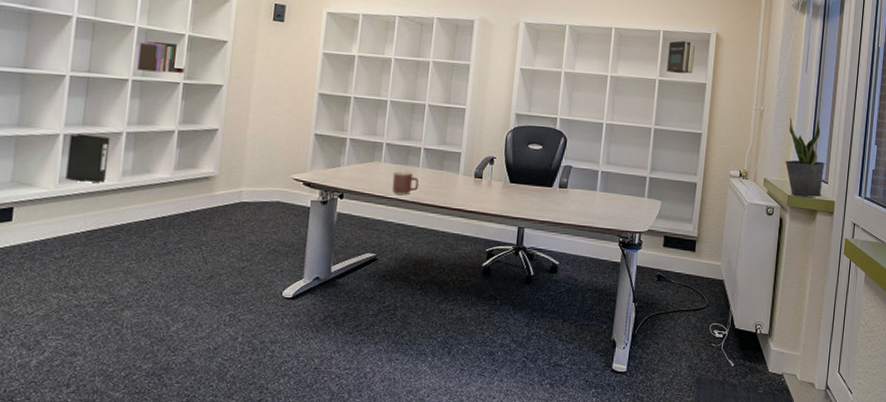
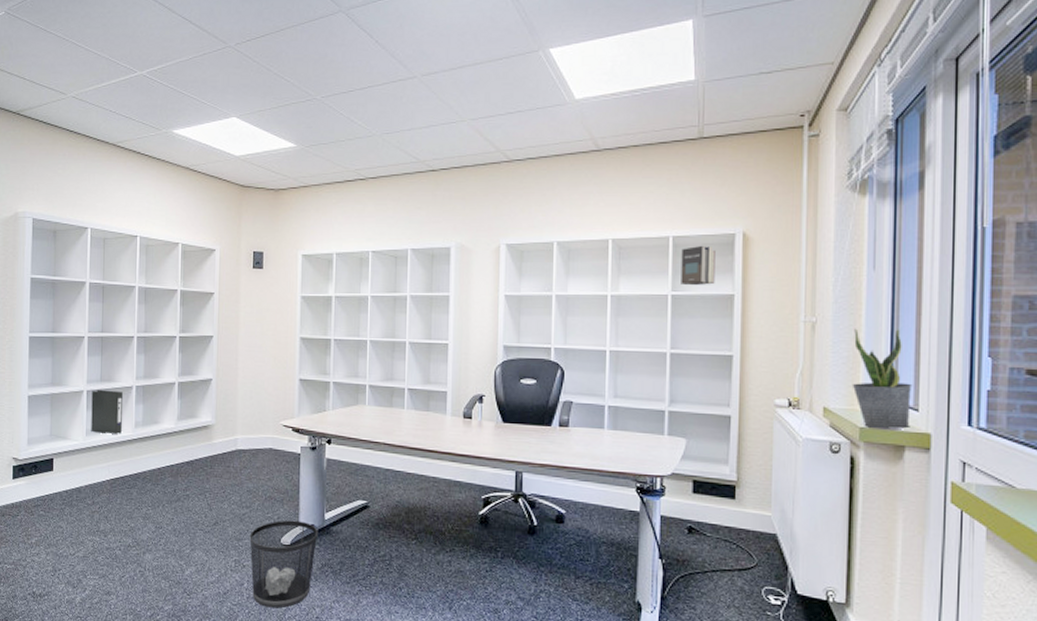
books: present [137,41,185,74] -> none [139,298,179,328]
waste bin: none [246,273,324,361] -> present [249,520,319,609]
mug: present [392,171,420,195] -> none [378,414,406,439]

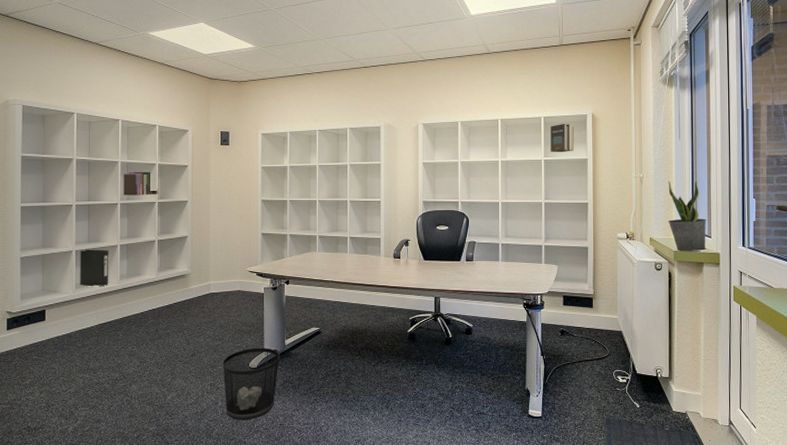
books: none [139,298,179,328] -> present [122,171,158,195]

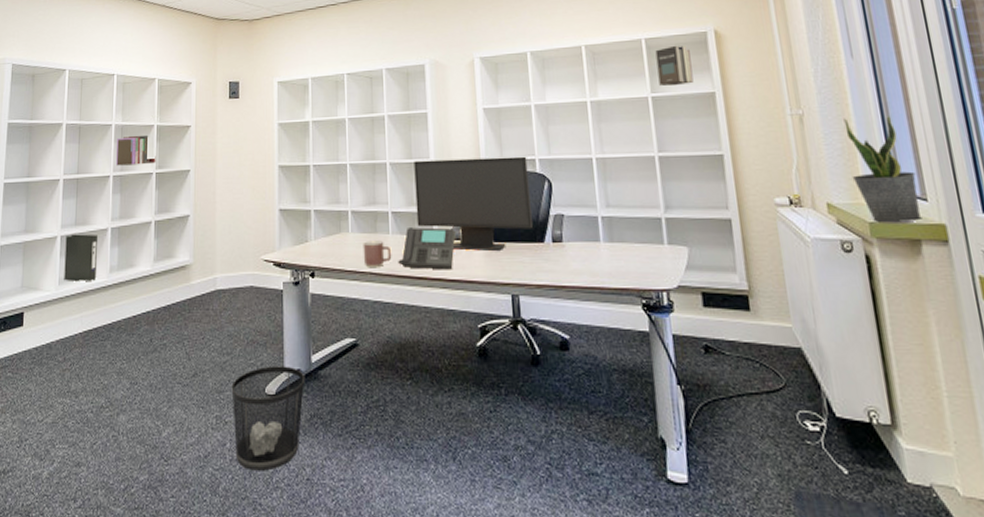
mug: none [327,258,349,278] -> present [363,241,392,268]
phone: none [353,249,397,280] -> present [398,227,456,270]
computer monitor: none [368,199,453,266] -> present [414,156,533,251]

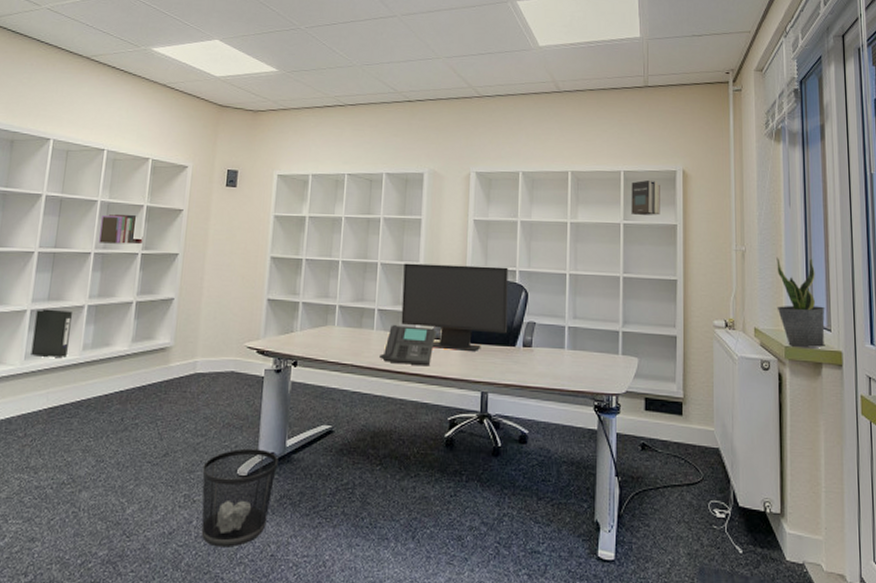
mug: present [363,241,392,268] -> none [346,335,375,361]

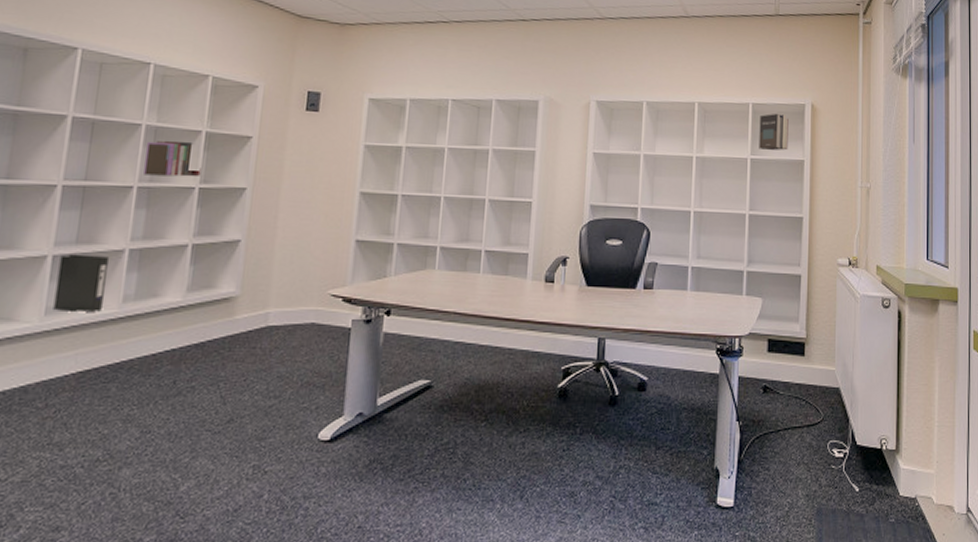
waste bin: present [201,448,279,547] -> none [274,409,368,522]
phone: present [379,325,436,367] -> none [486,268,550,312]
computer monitor: present [401,263,509,351] -> none [511,199,630,294]
potted plant: present [776,257,825,348] -> none [898,194,944,285]

